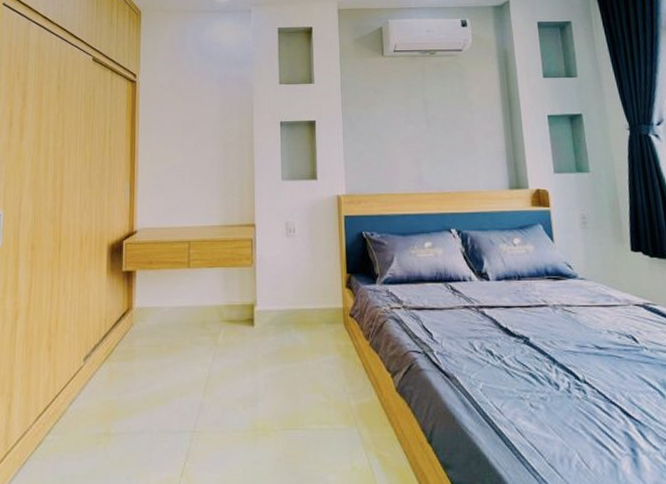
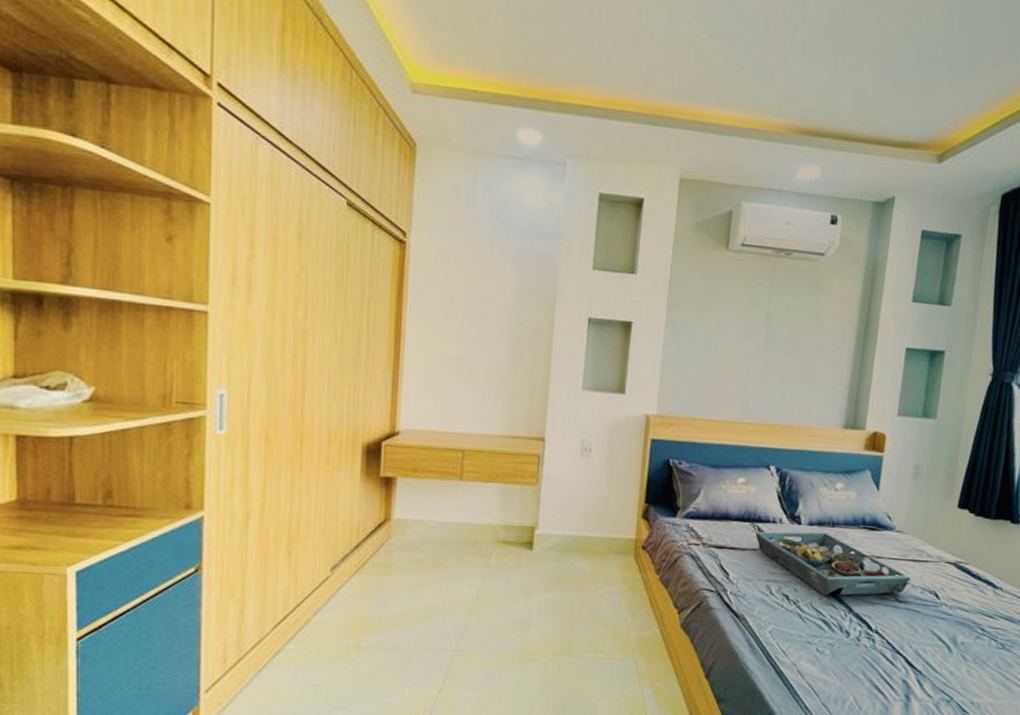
serving tray: none [449,286,605,348] -> present [755,531,911,596]

